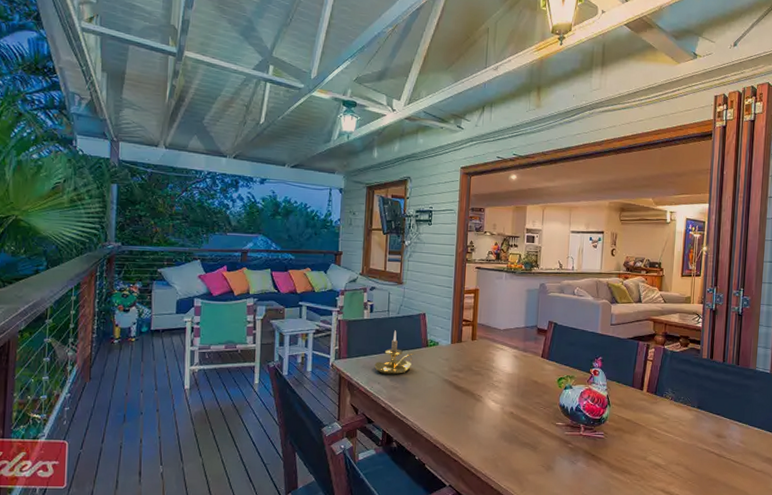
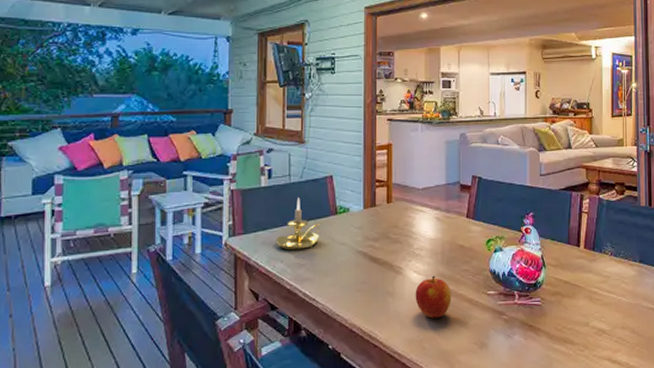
apple: none [492,405,524,442] -> present [415,275,452,319]

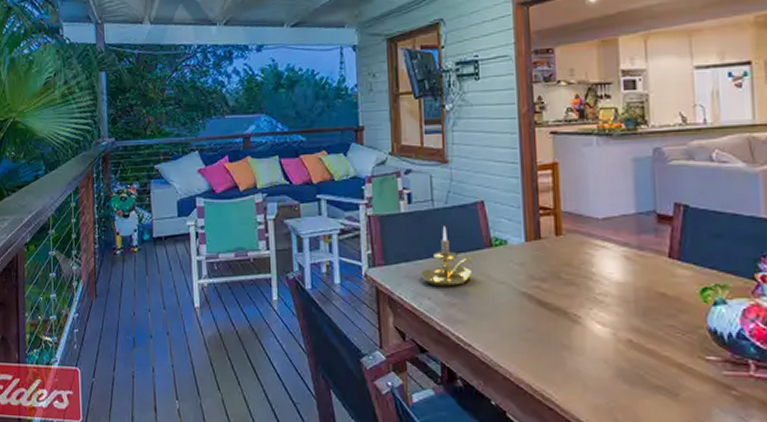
apple: present [415,275,452,319] -> none [600,329,653,384]

